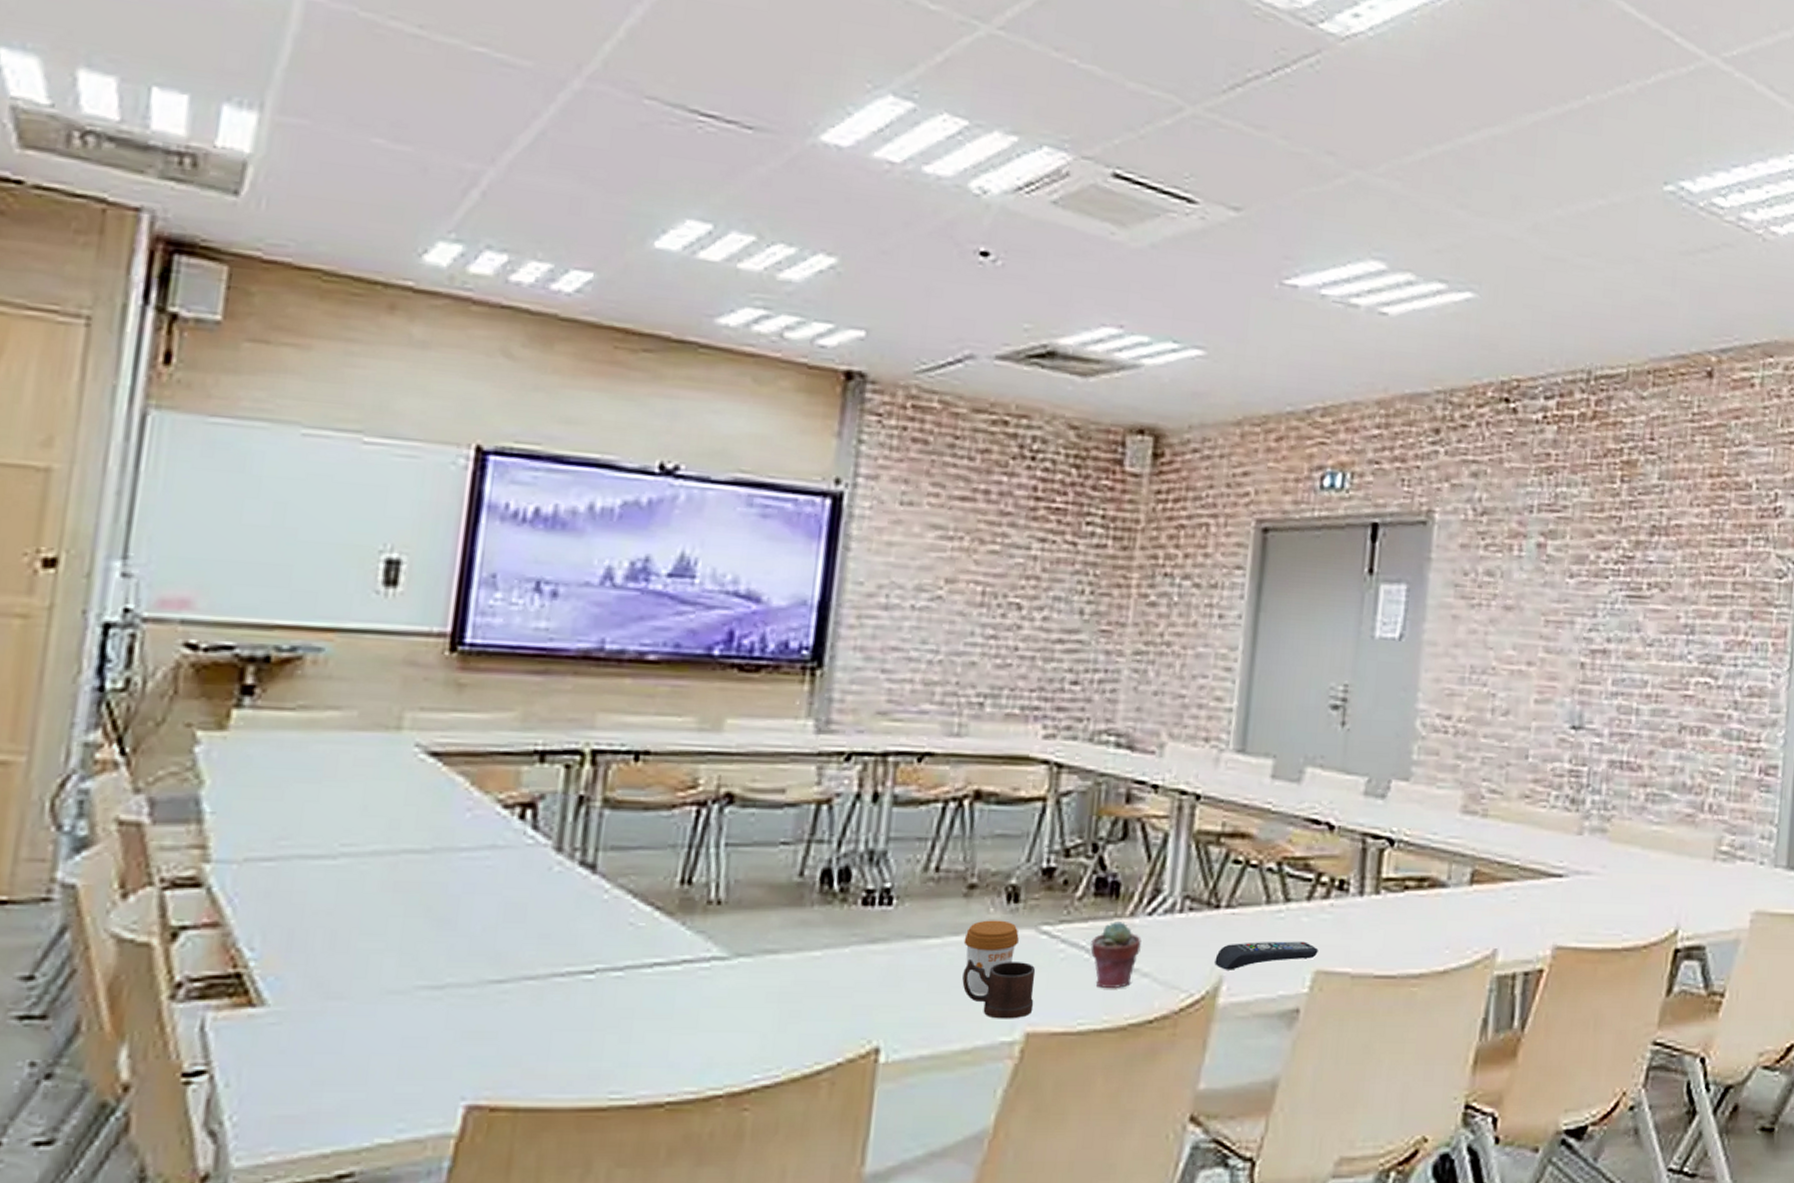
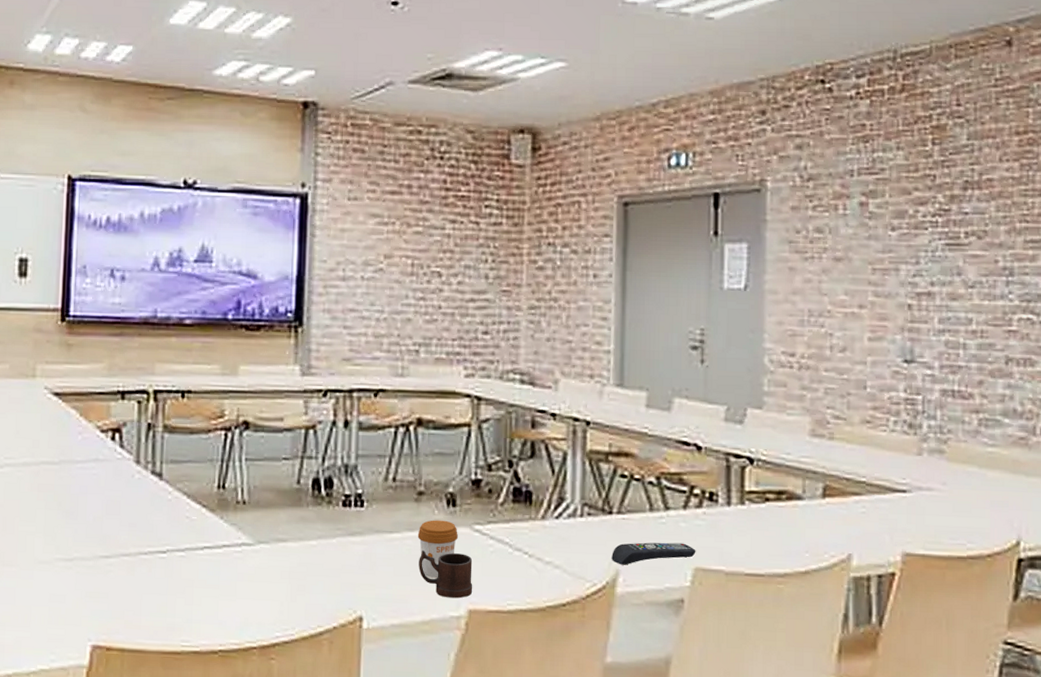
potted succulent: present [1090,922,1142,988] -> none [513,523,553,577]

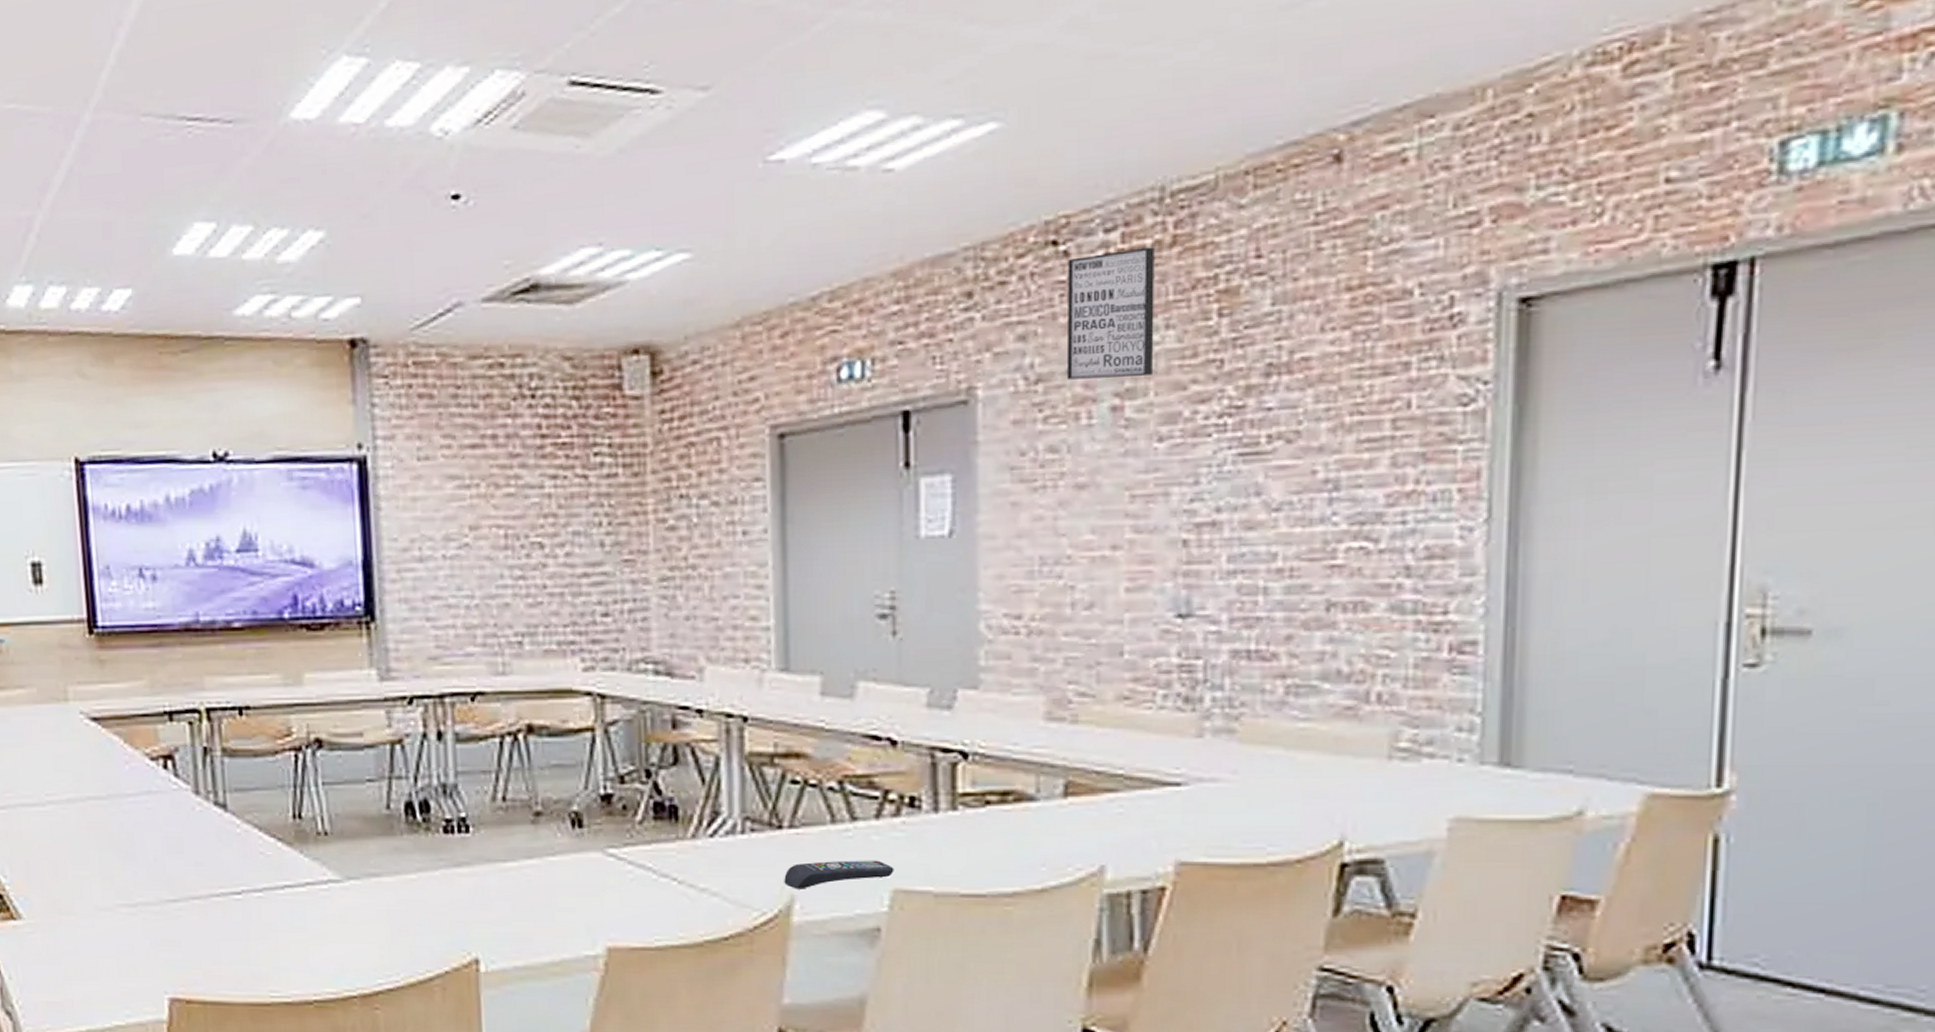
coffee cup: present [417,520,458,578] -> none [538,844,588,912]
mug: present [419,550,473,599] -> none [542,881,611,935]
wall art: none [829,91,890,182] -> present [1066,247,1155,380]

